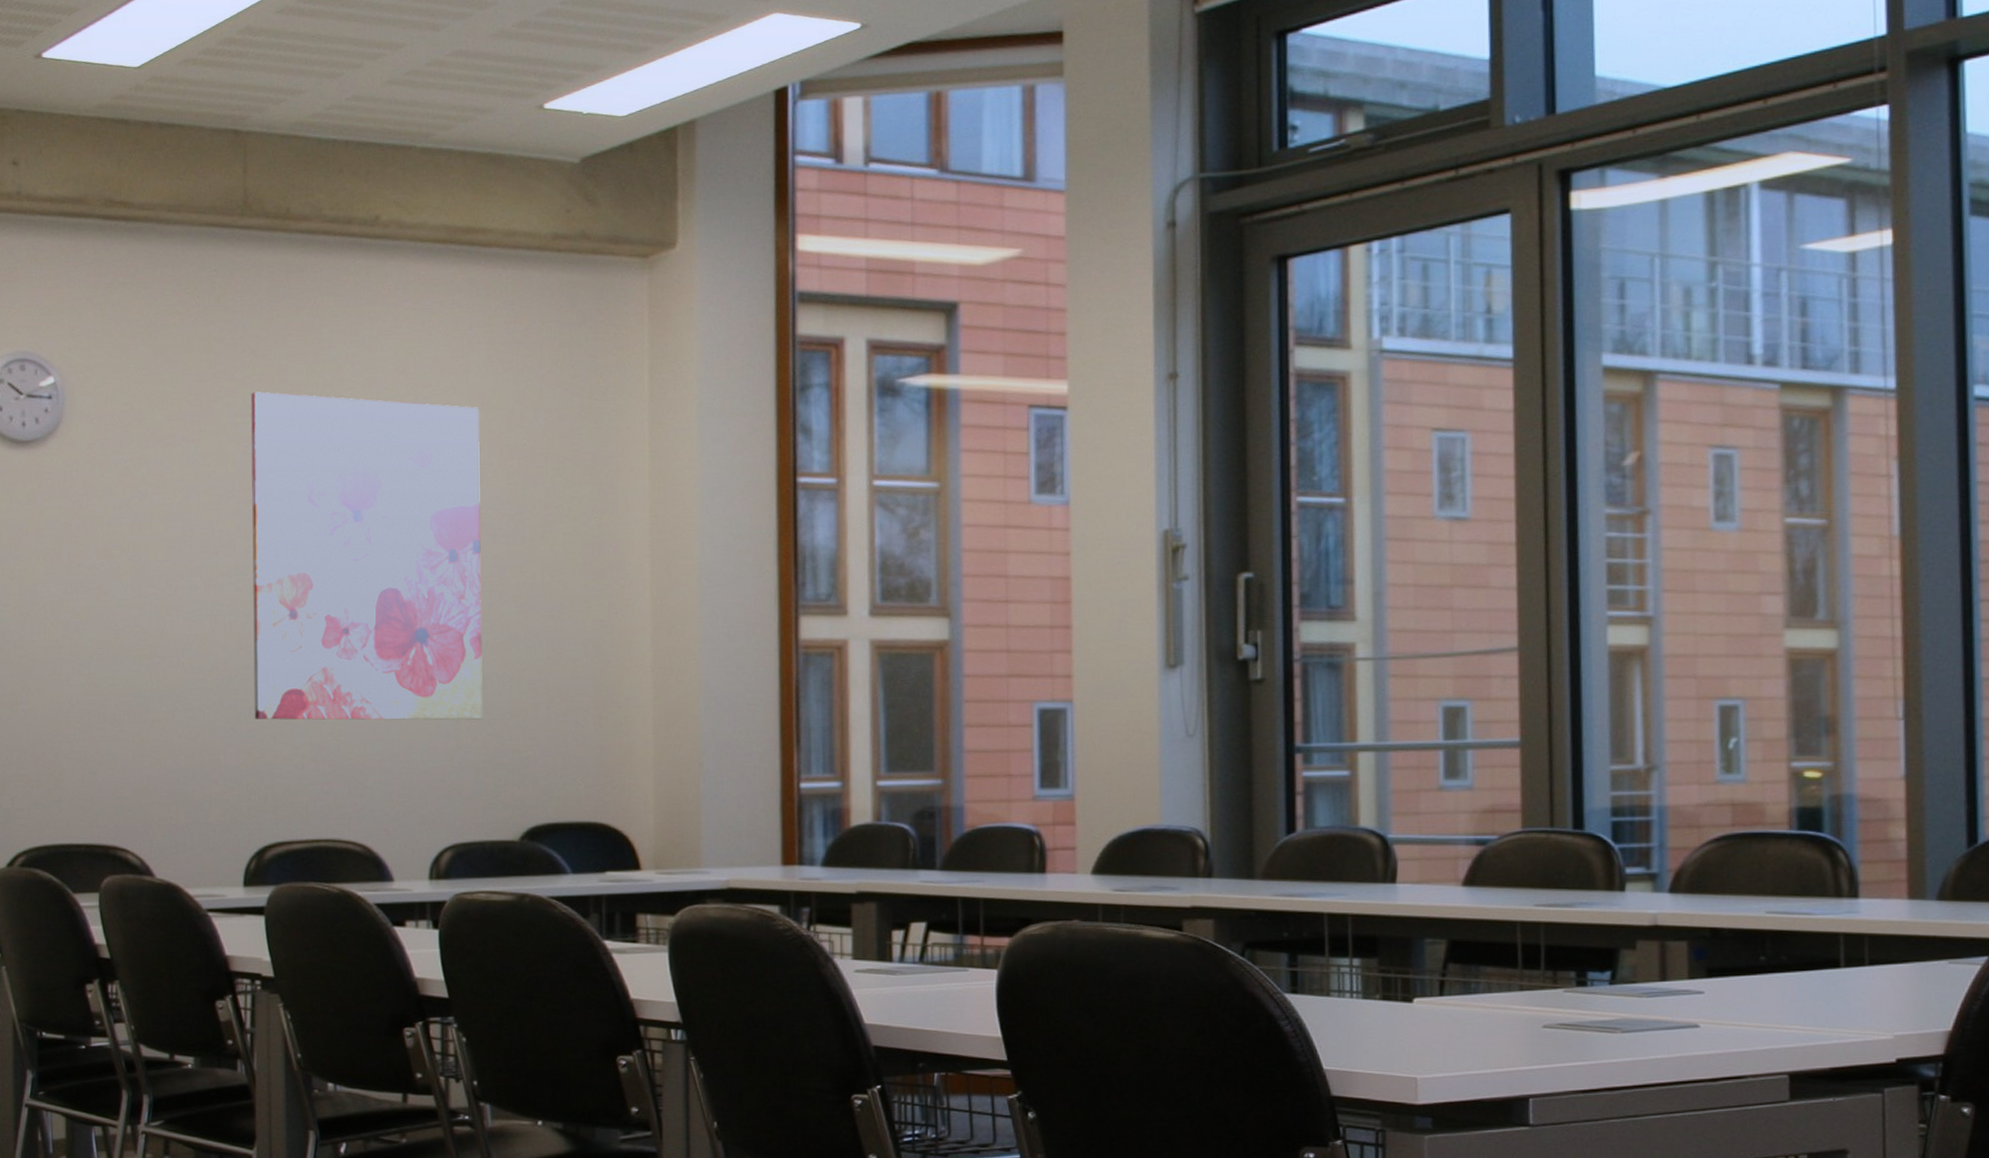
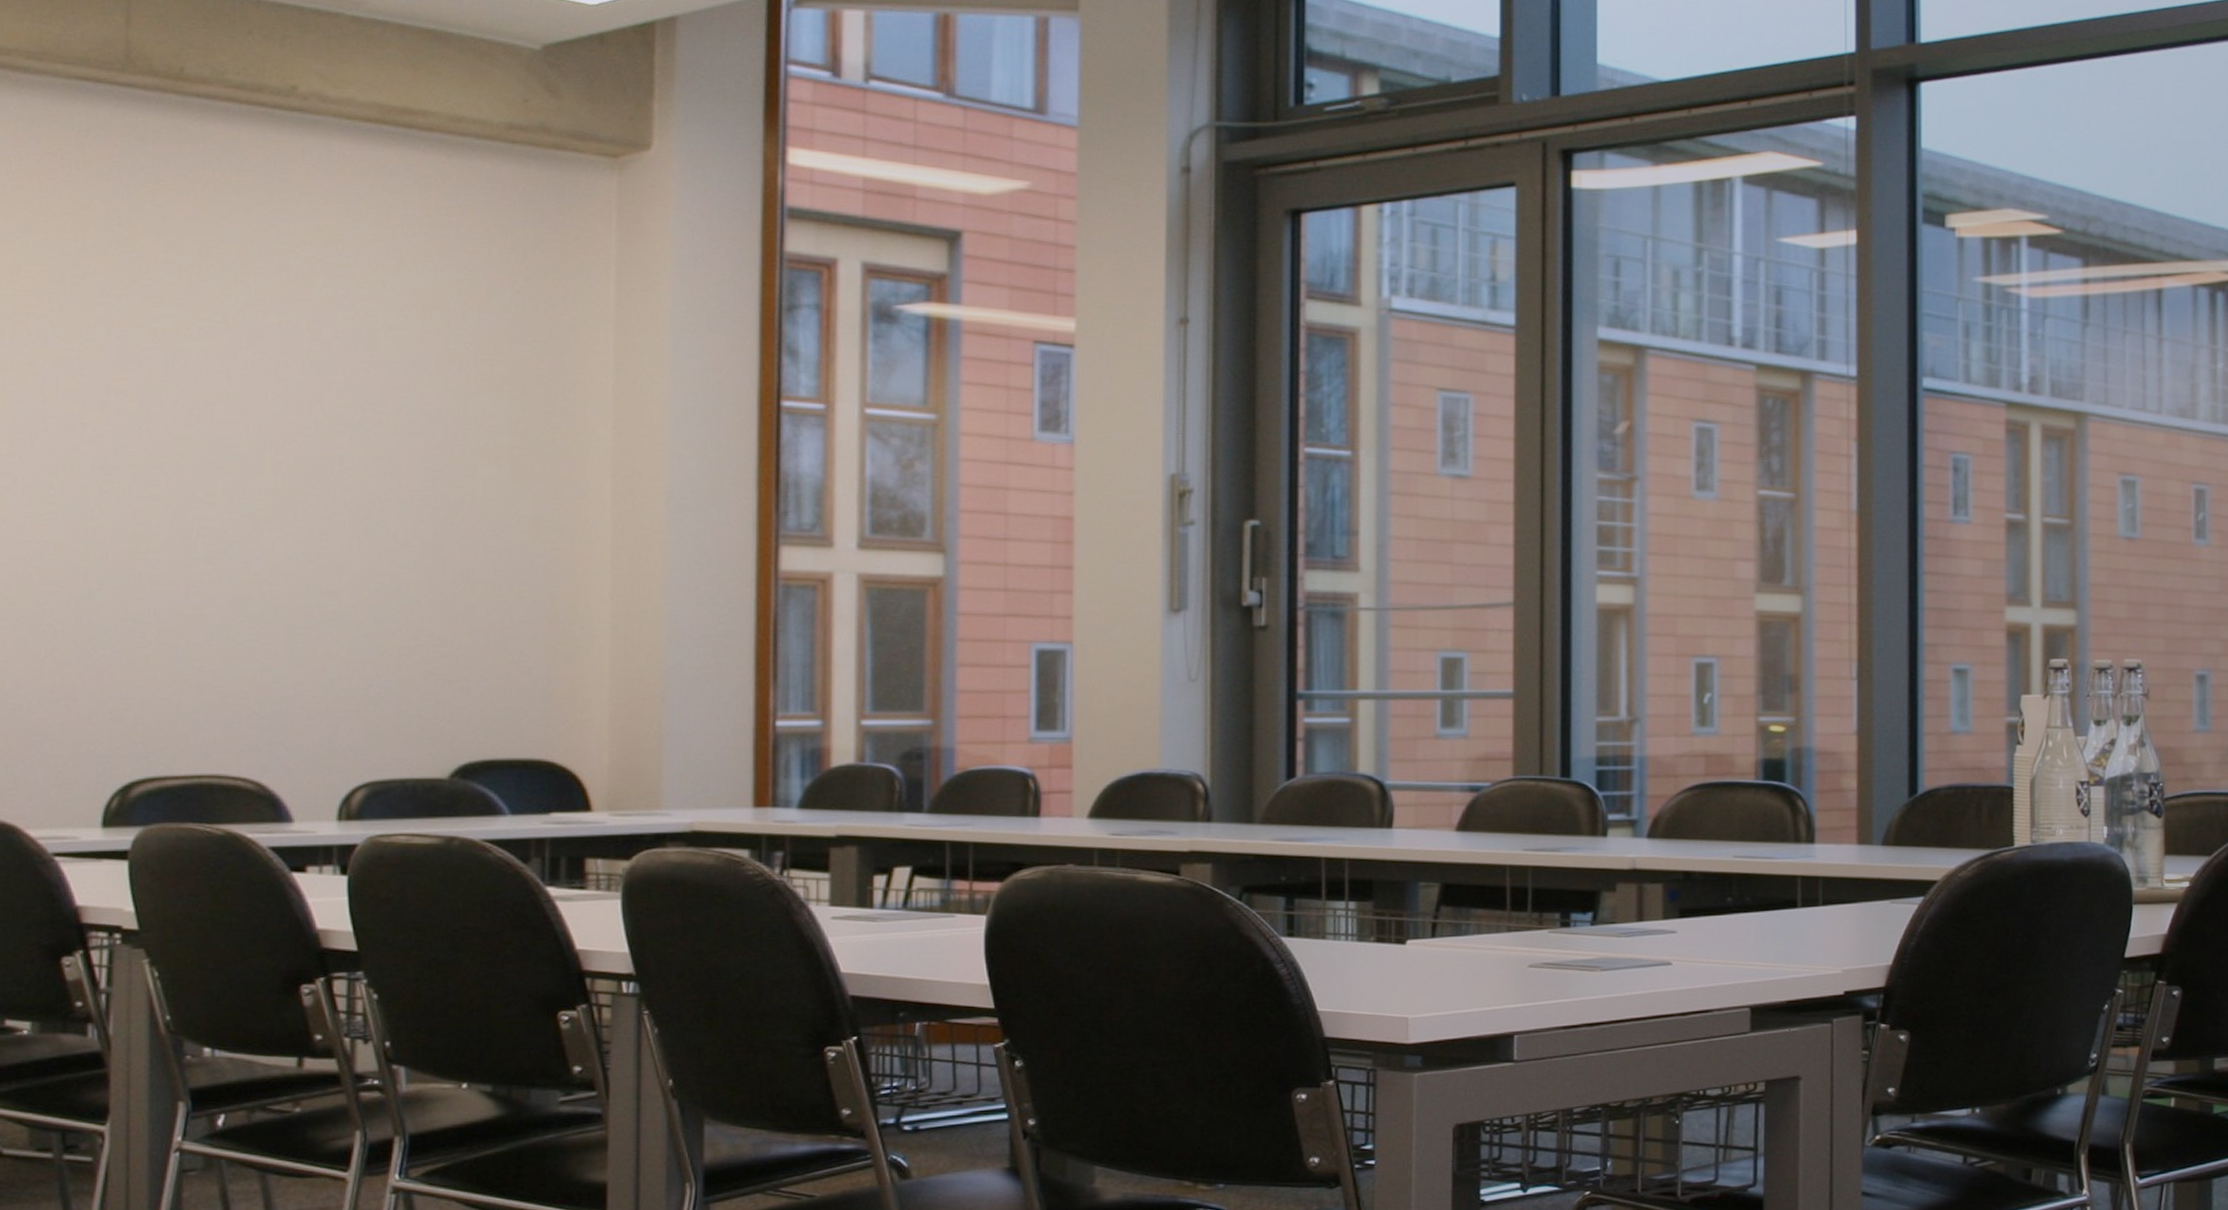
wall art: present [251,391,483,720] -> none [121,270,413,646]

